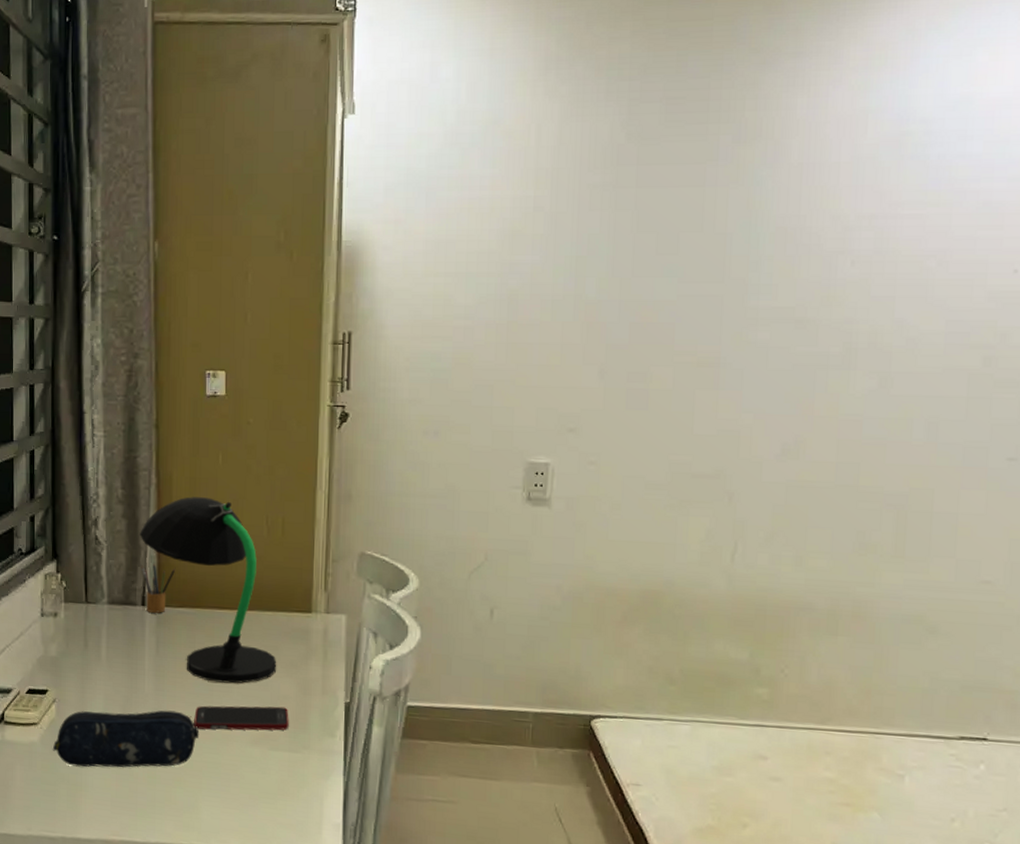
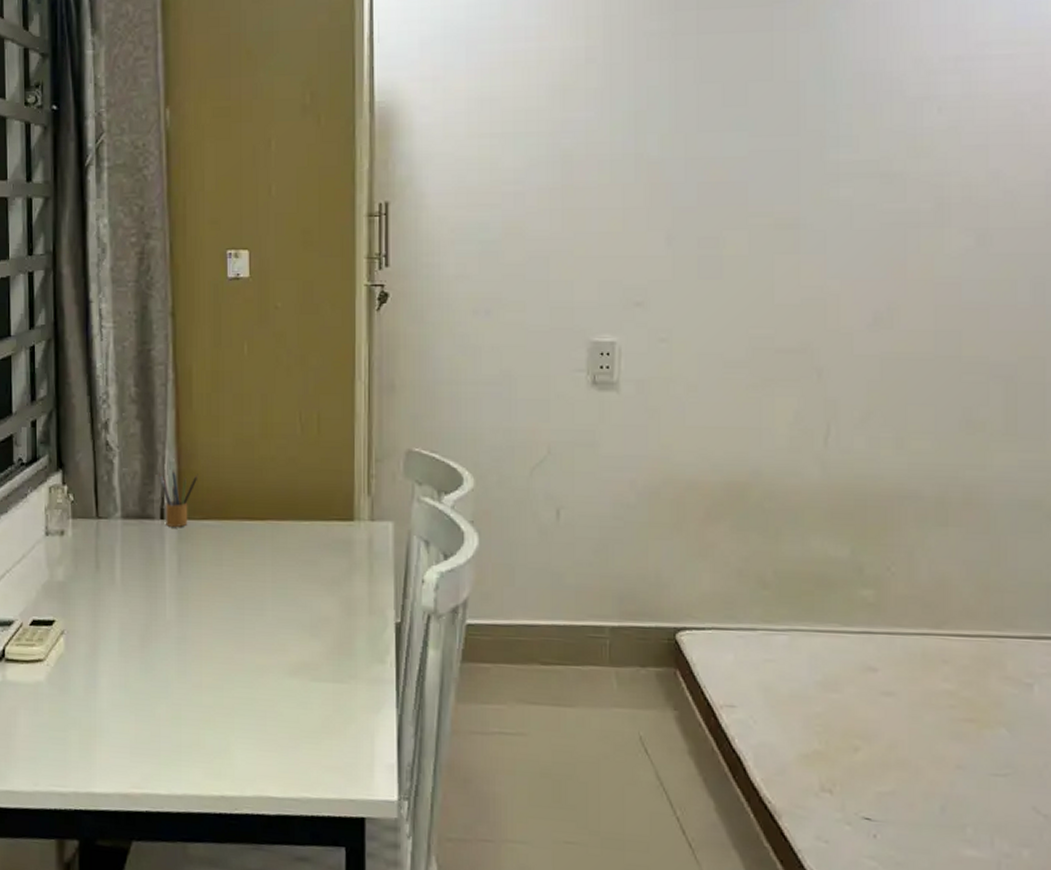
pencil case: present [52,710,200,768] -> none [61,639,230,709]
desk lamp: present [140,497,277,684] -> none [156,393,317,605]
cell phone: present [194,705,289,731] -> none [223,630,332,660]

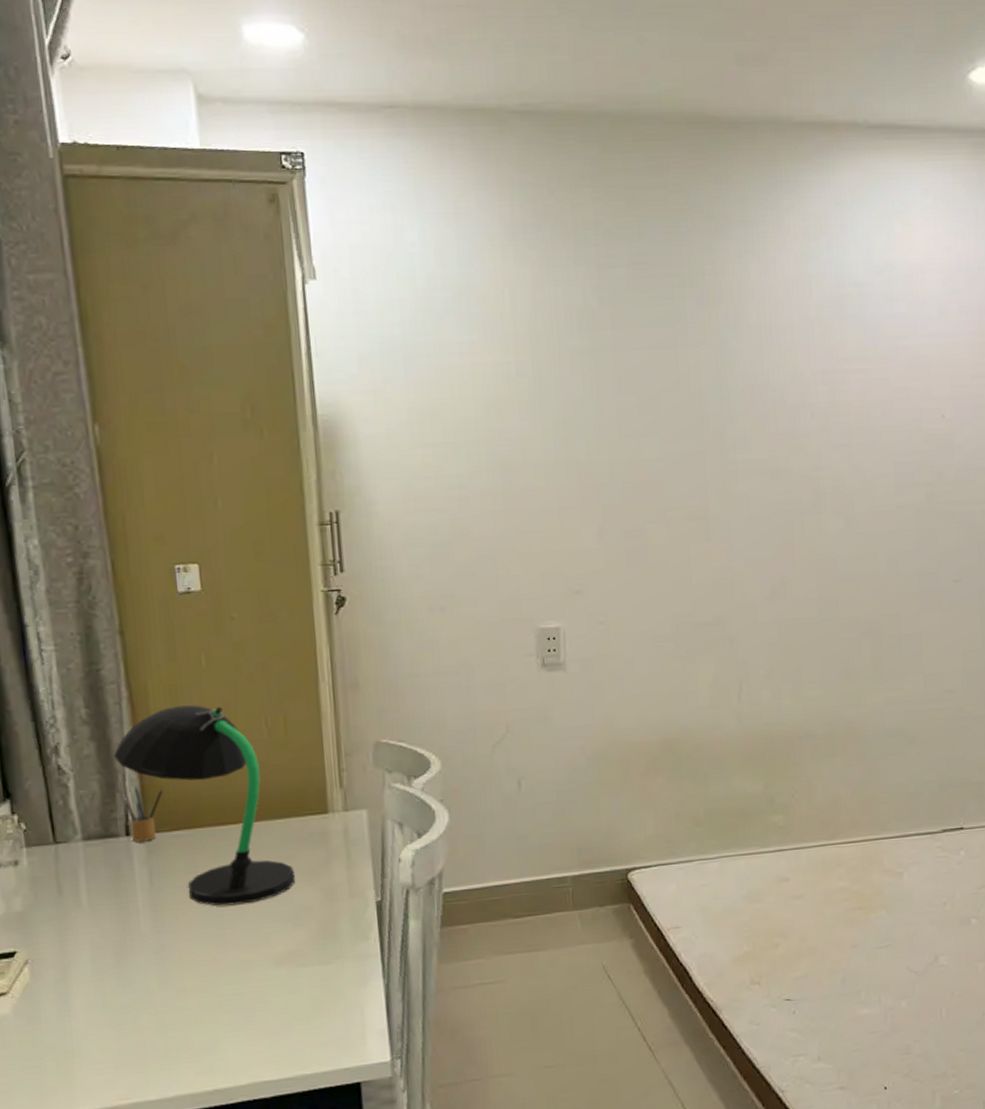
desk lamp: none [156,393,317,605] -> present [114,705,296,906]

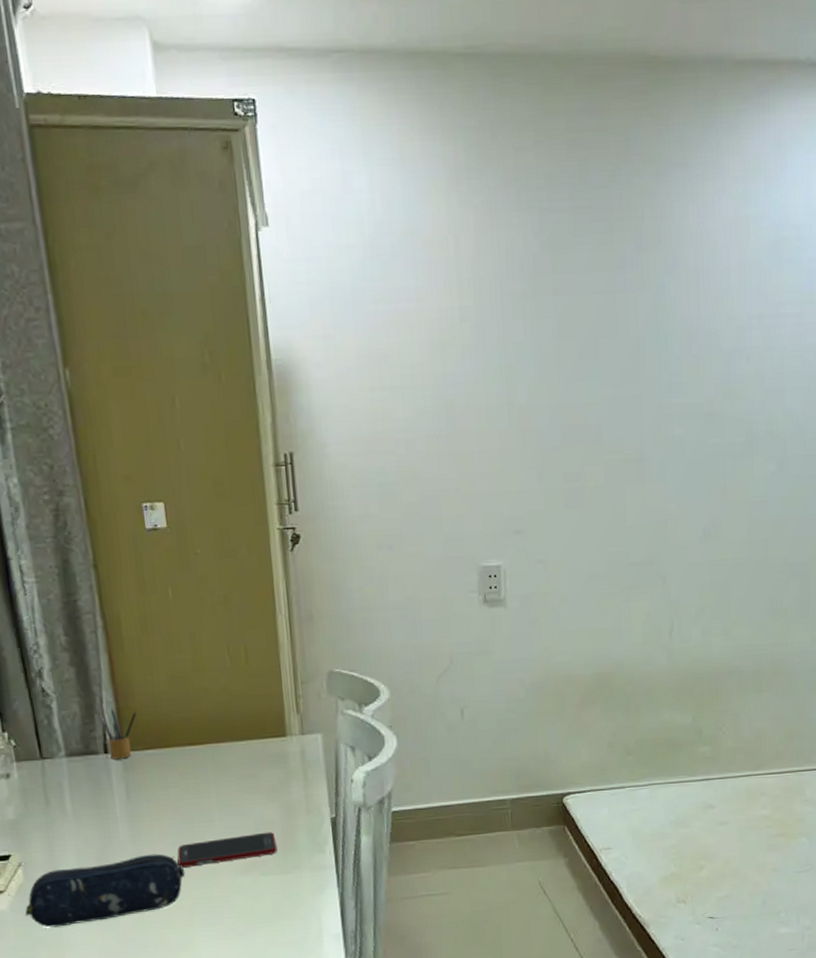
pencil case: none [30,946,214,1033] -> present [25,854,186,928]
desk lamp: present [114,705,296,906] -> none [91,634,258,819]
cell phone: none [205,918,317,961] -> present [177,832,277,868]

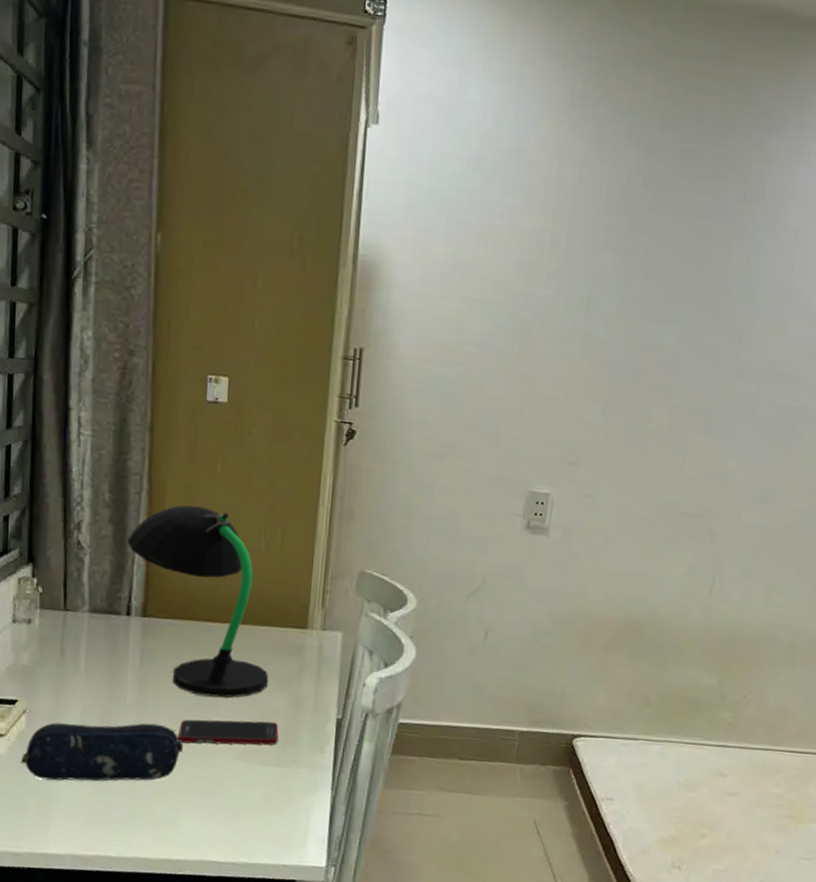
desk lamp: none [91,634,258,819] -> present [127,505,269,698]
pencil box: present [97,708,137,759] -> none [127,572,166,624]

